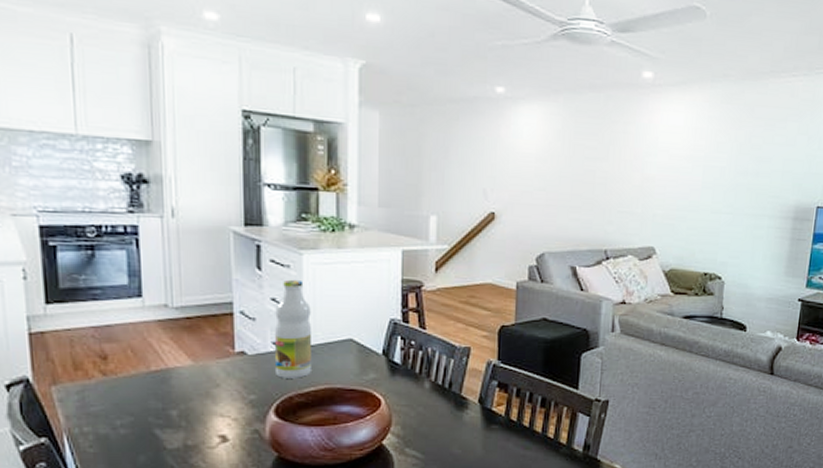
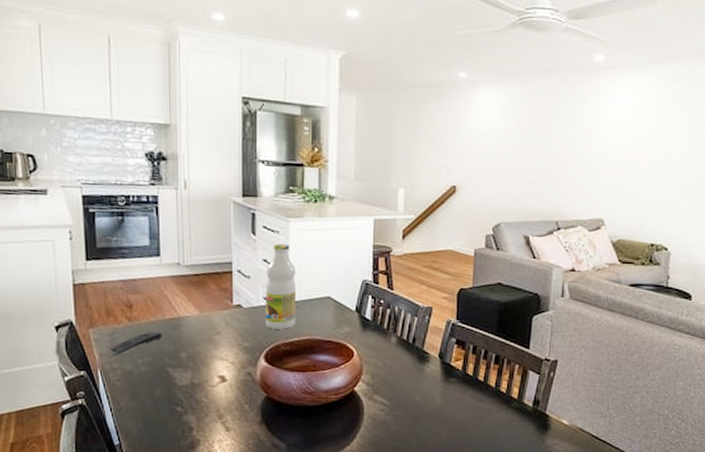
remote control: none [79,387,147,417] -> present [110,332,163,355]

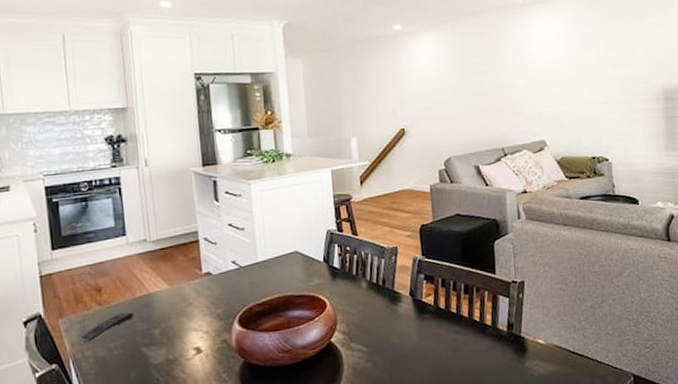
bottle: present [265,243,297,330] -> none [232,205,266,292]

